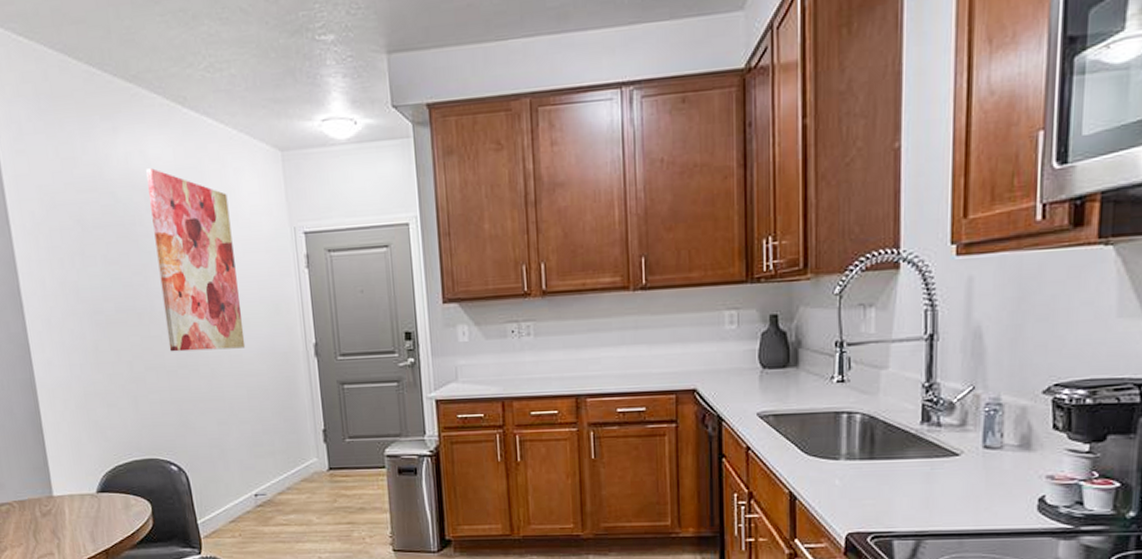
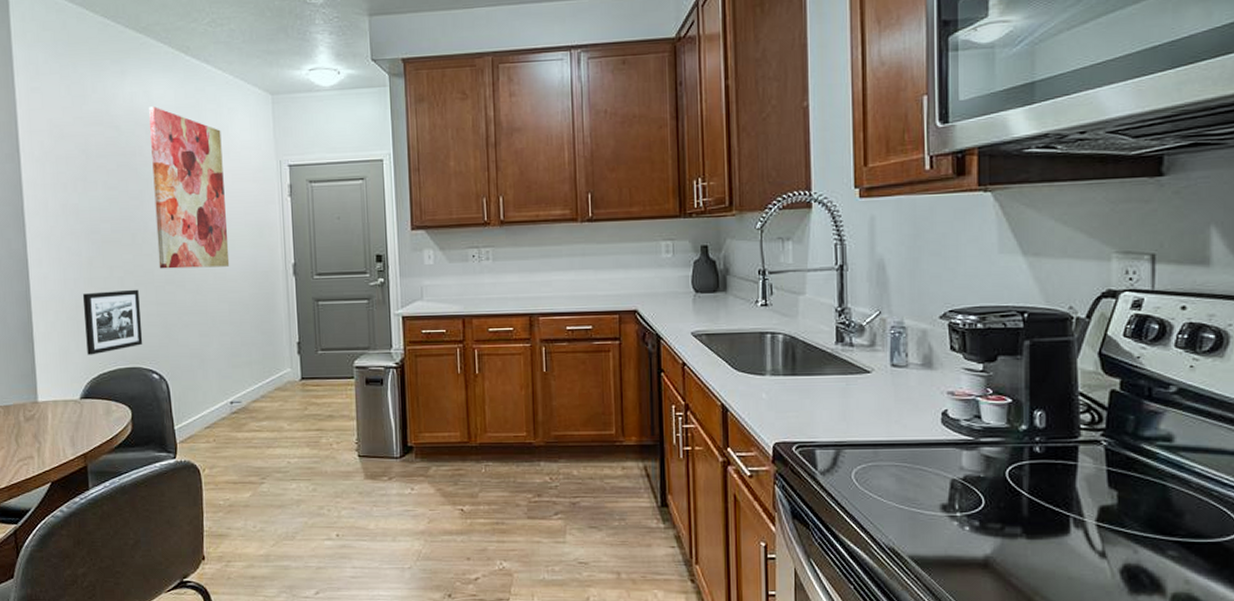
picture frame: none [90,374,158,447] -> present [82,289,143,355]

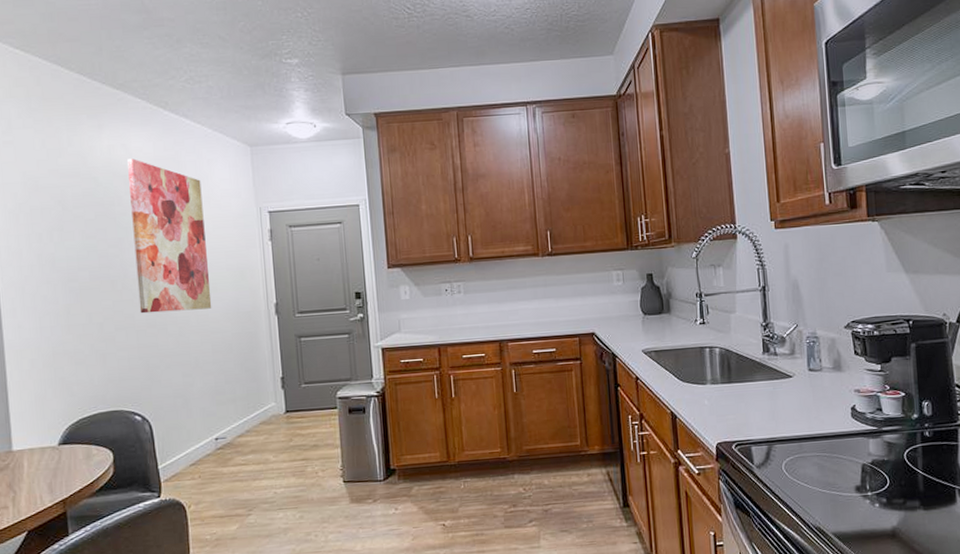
picture frame: present [82,289,143,355] -> none [59,334,125,402]

